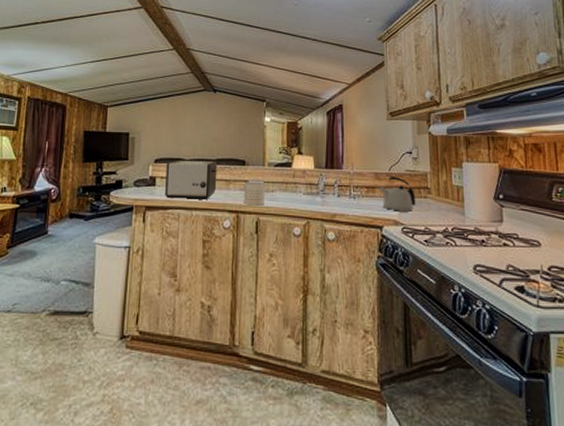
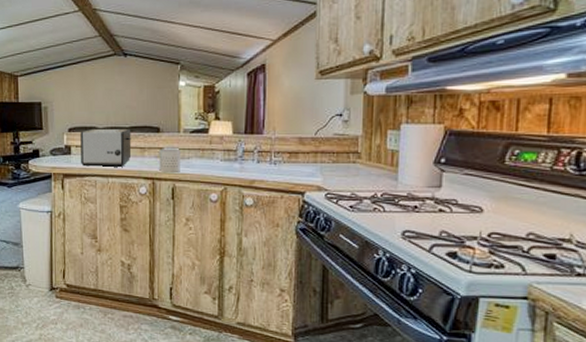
kettle: present [379,175,416,212] -> none [302,140,343,177]

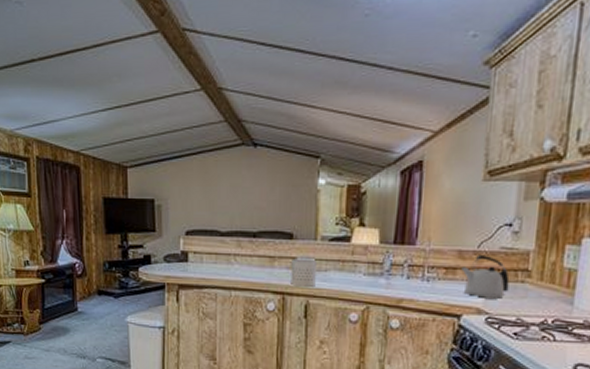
toaster: present [80,128,132,167] -> none [199,232,259,278]
kettle: none [302,140,343,177] -> present [461,254,510,299]

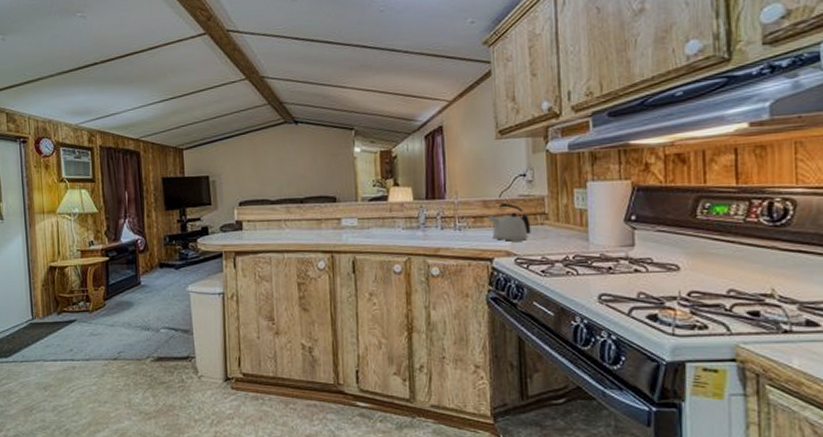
mug: present [291,258,316,288] -> none [336,218,360,246]

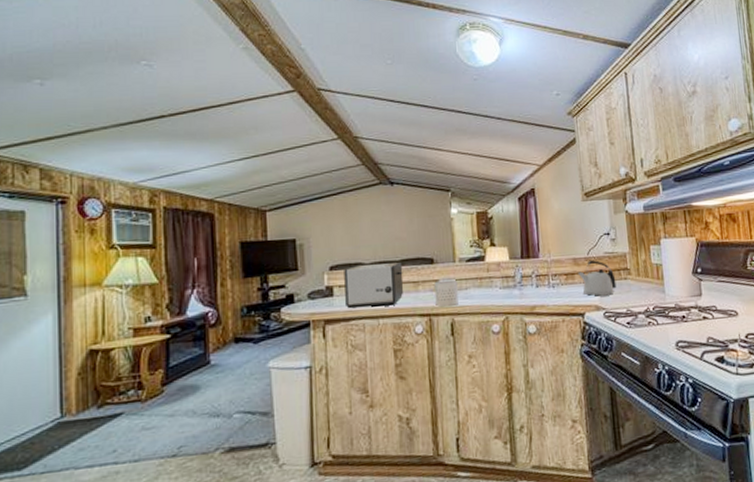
toaster: none [252,200,307,243] -> present [344,262,404,309]
mug: none [336,218,360,246] -> present [434,279,459,308]

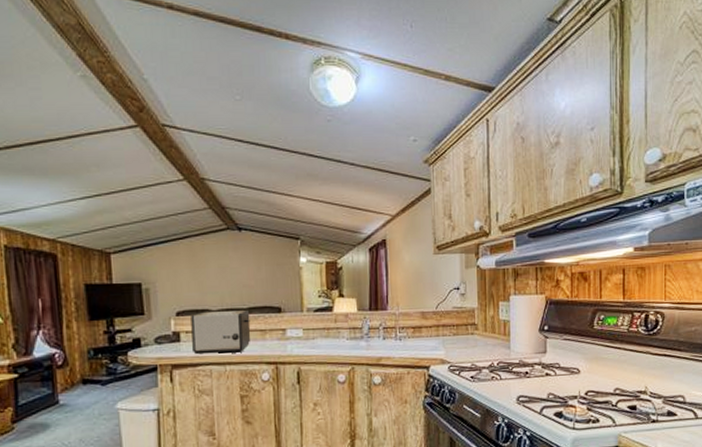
mug: present [434,279,459,308] -> none [281,329,305,356]
kettle: present [578,259,617,296] -> none [425,314,463,350]

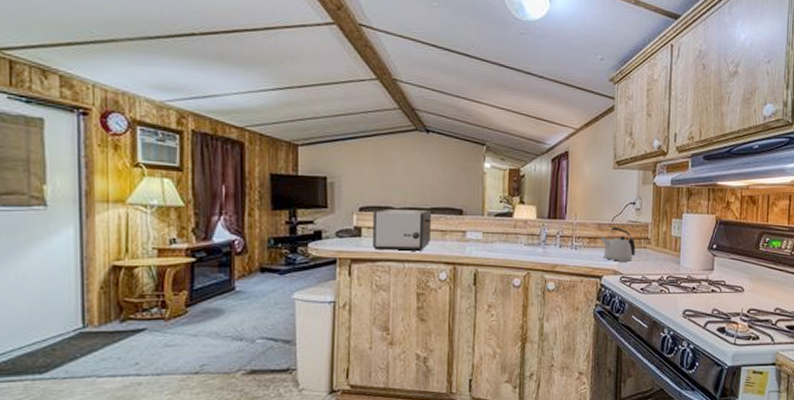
kettle: none [425,314,463,350] -> present [601,226,636,261]

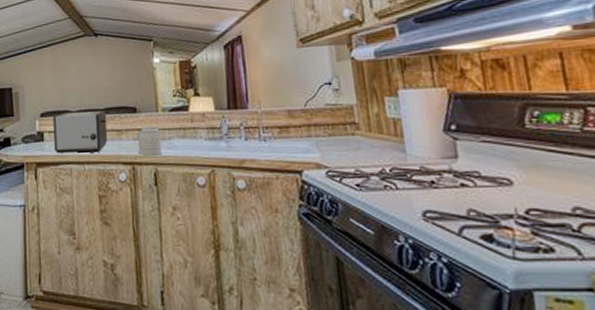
mug: none [461,232,484,258] -> present [137,129,162,157]
kettle: present [601,226,636,261] -> none [293,112,342,153]

